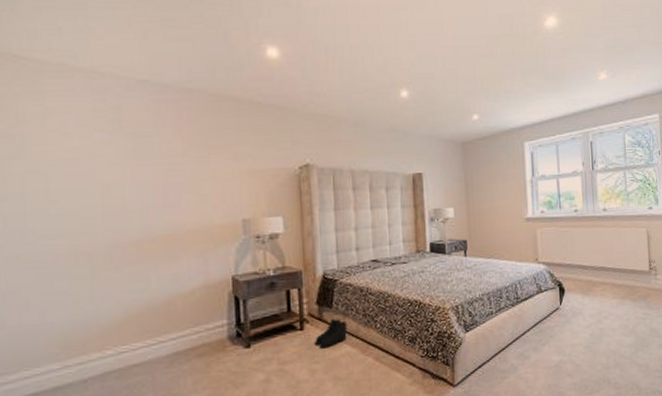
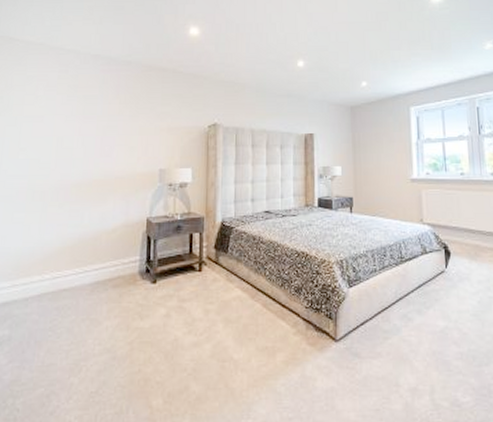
boots: present [315,318,347,347] -> none [211,263,239,289]

